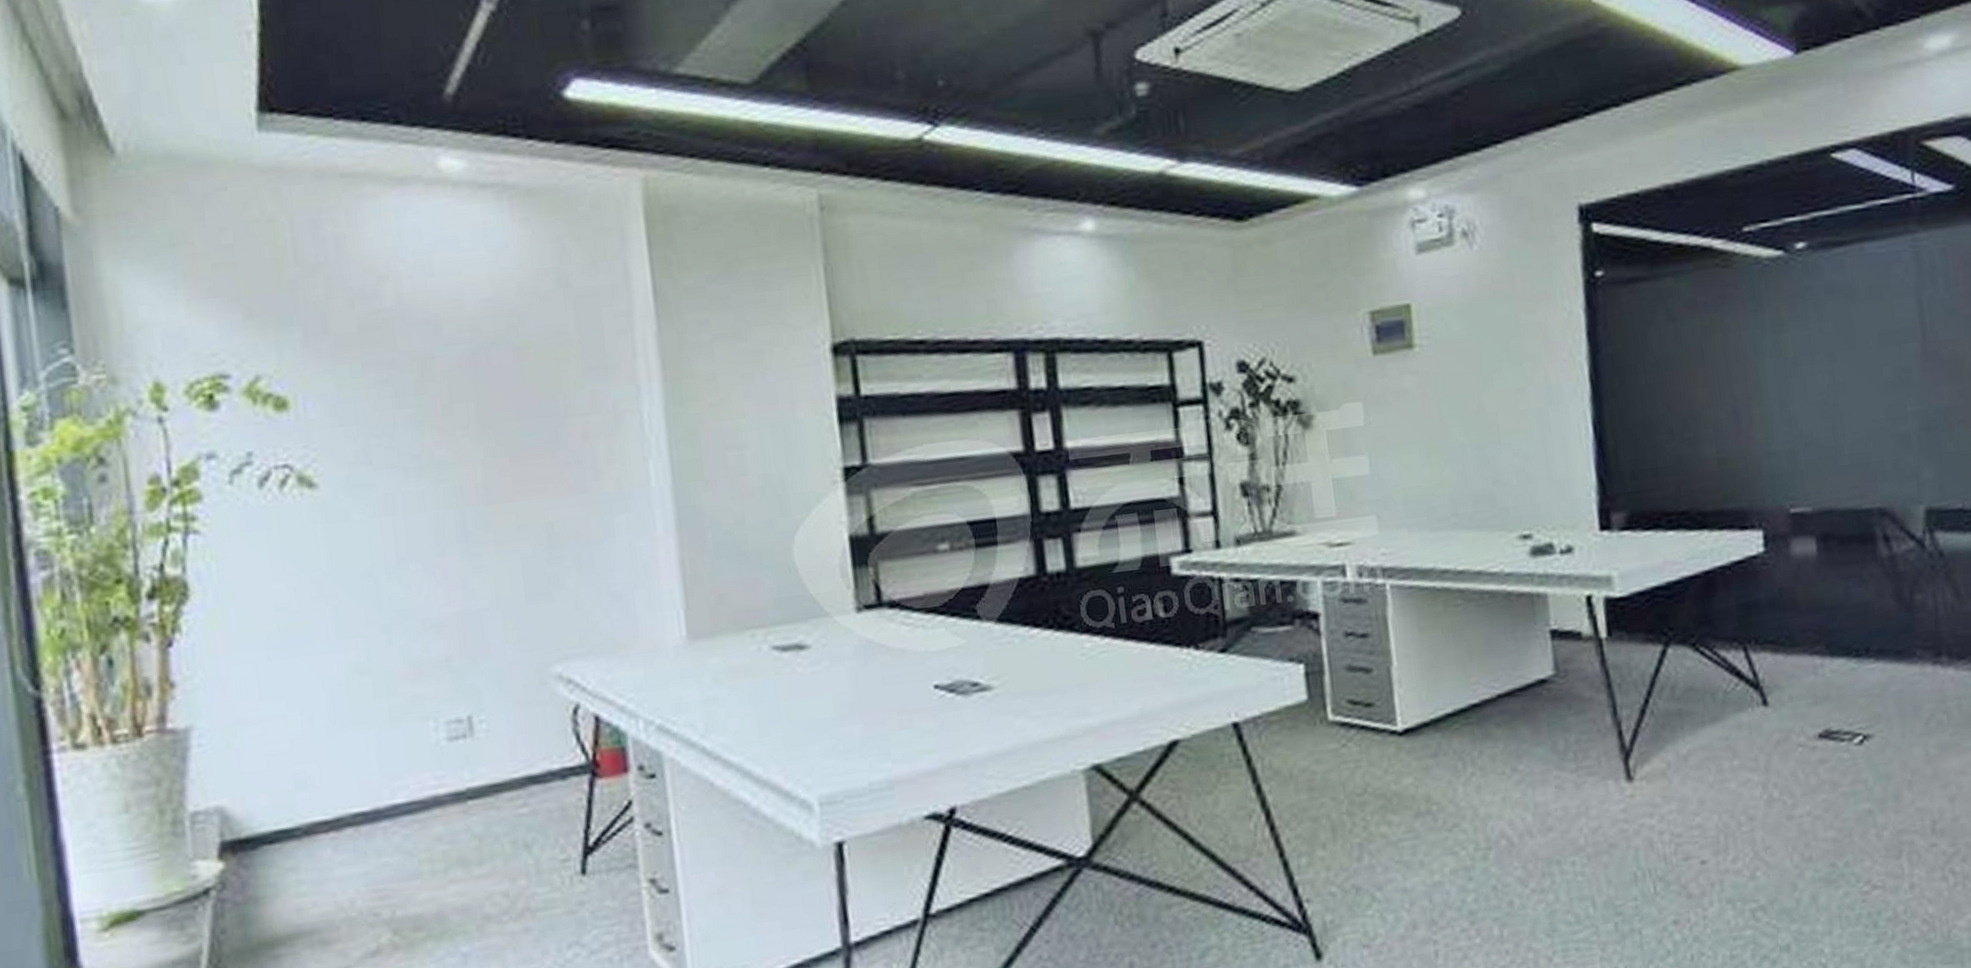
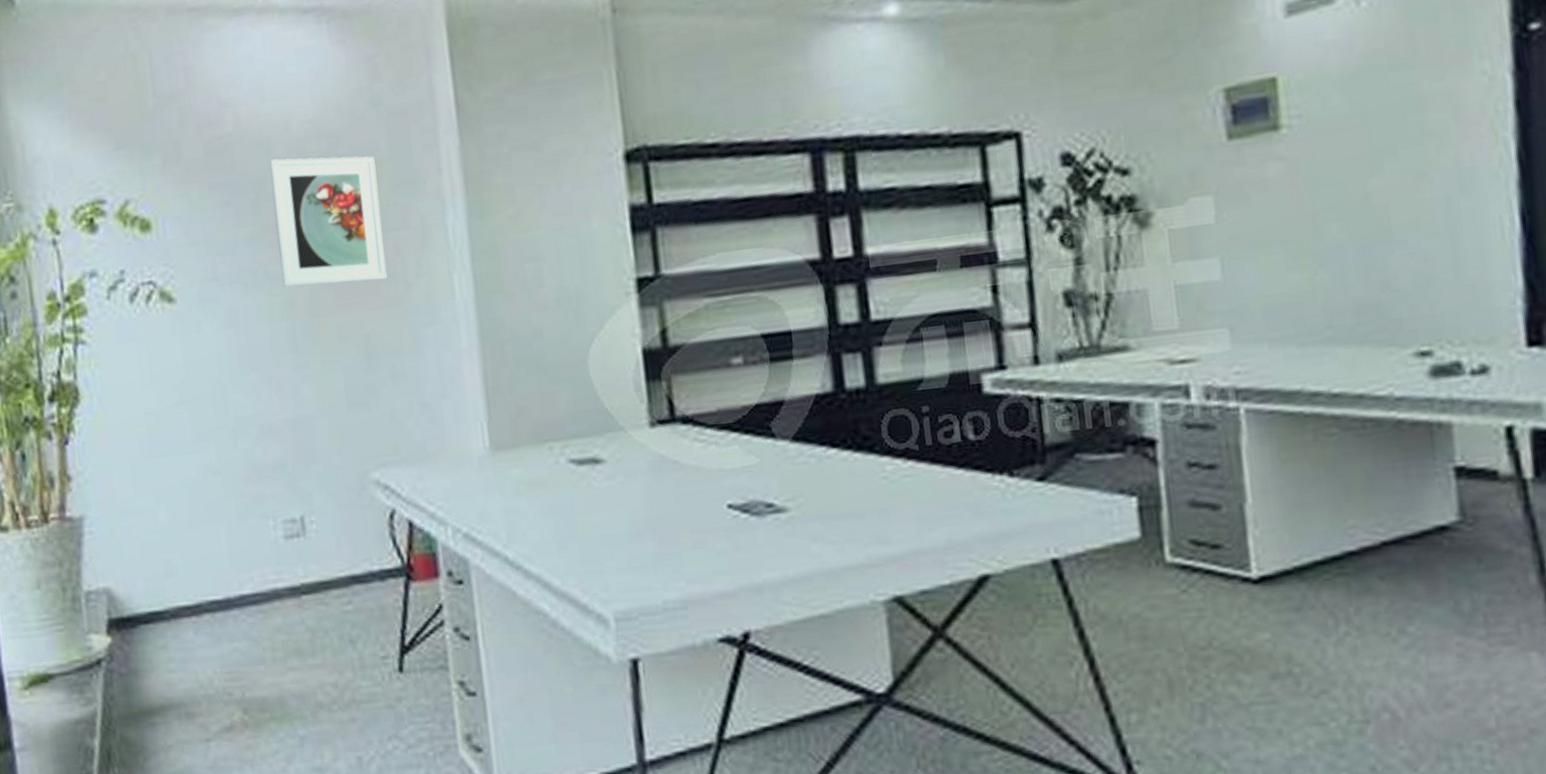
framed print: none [437,337,574,473] -> present [269,156,387,287]

